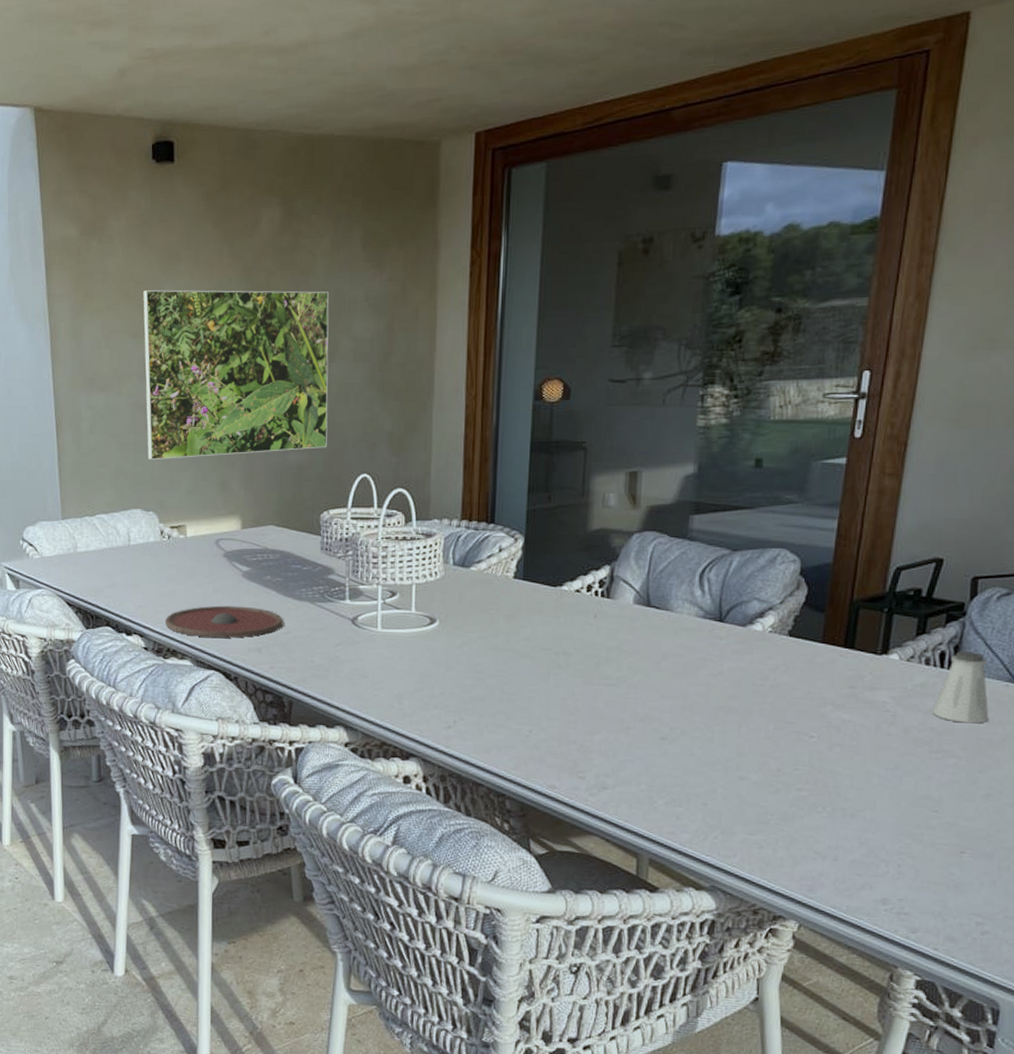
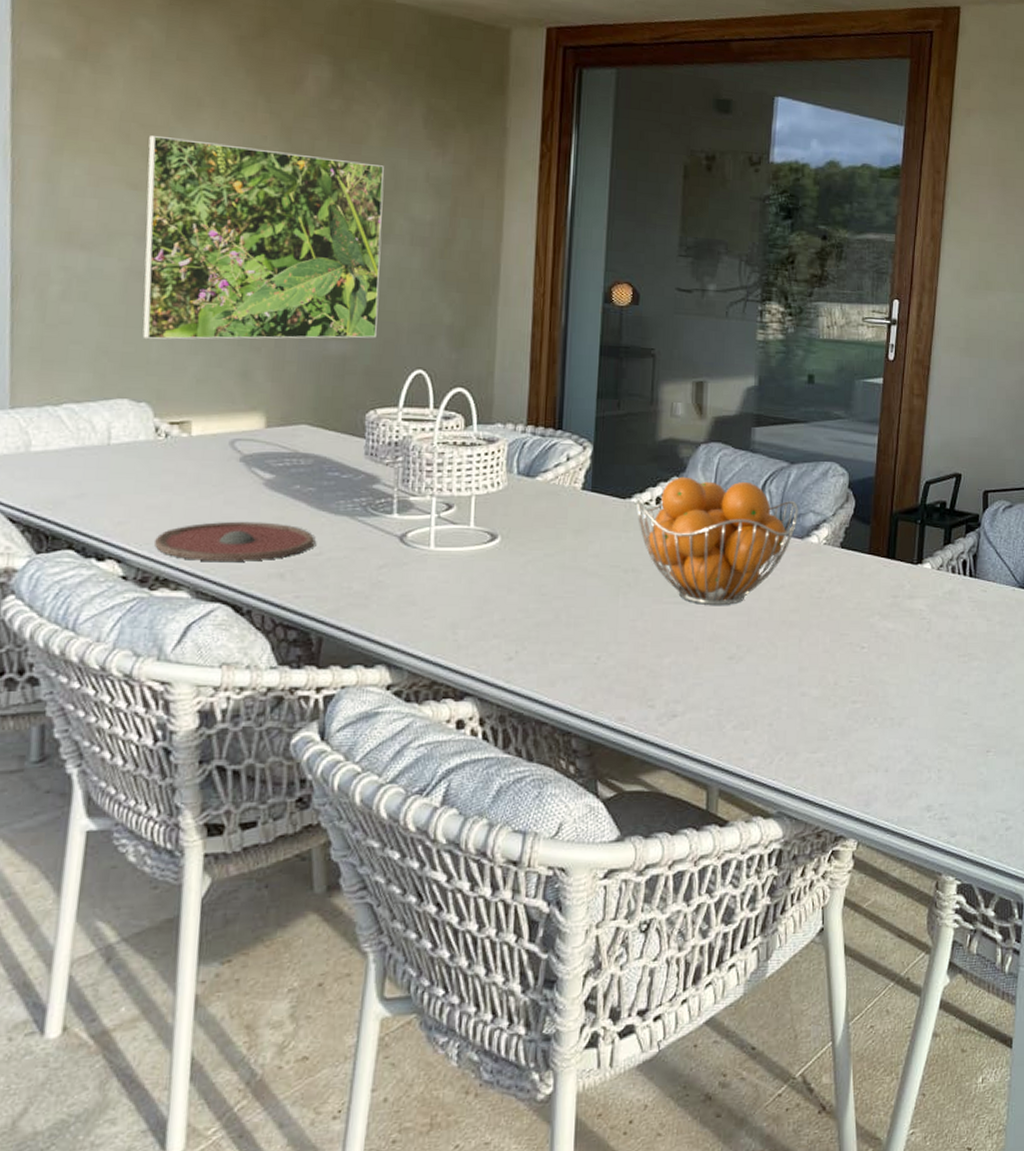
fruit basket: none [566,565,740,689] -> present [636,476,798,606]
saltshaker: present [933,651,989,724] -> none [959,559,1002,627]

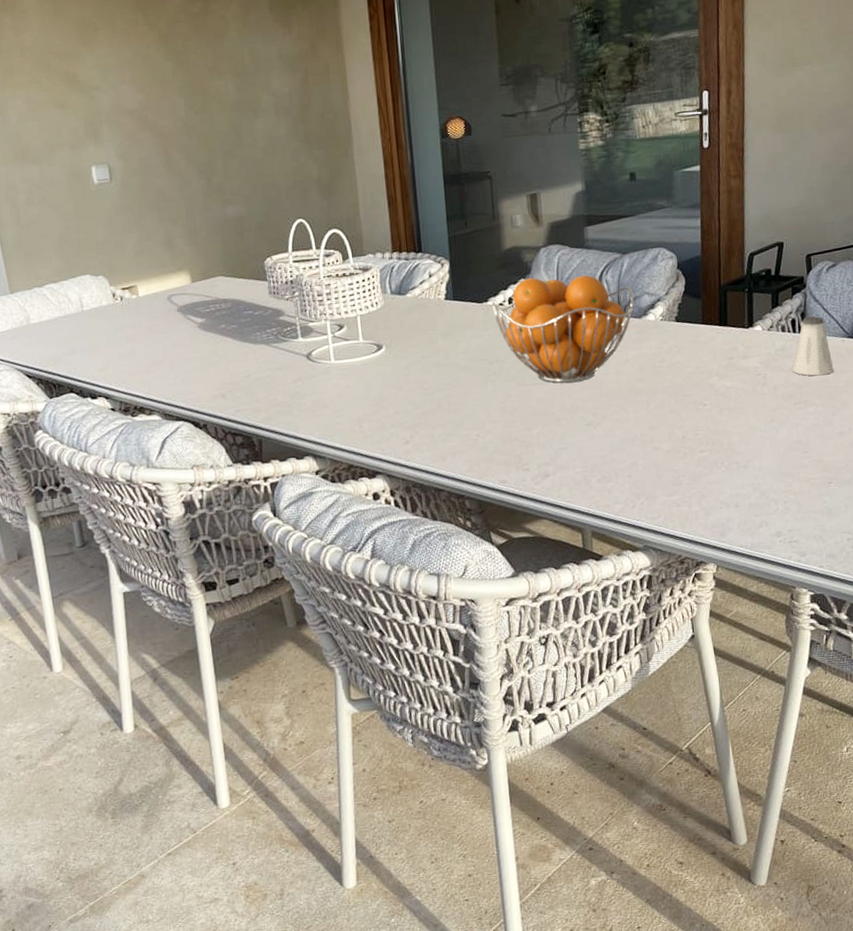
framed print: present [142,135,385,340] -> none [64,52,262,227]
plate: present [153,521,316,562] -> none [128,356,244,391]
saltshaker: none [959,559,1002,627] -> present [792,316,834,376]

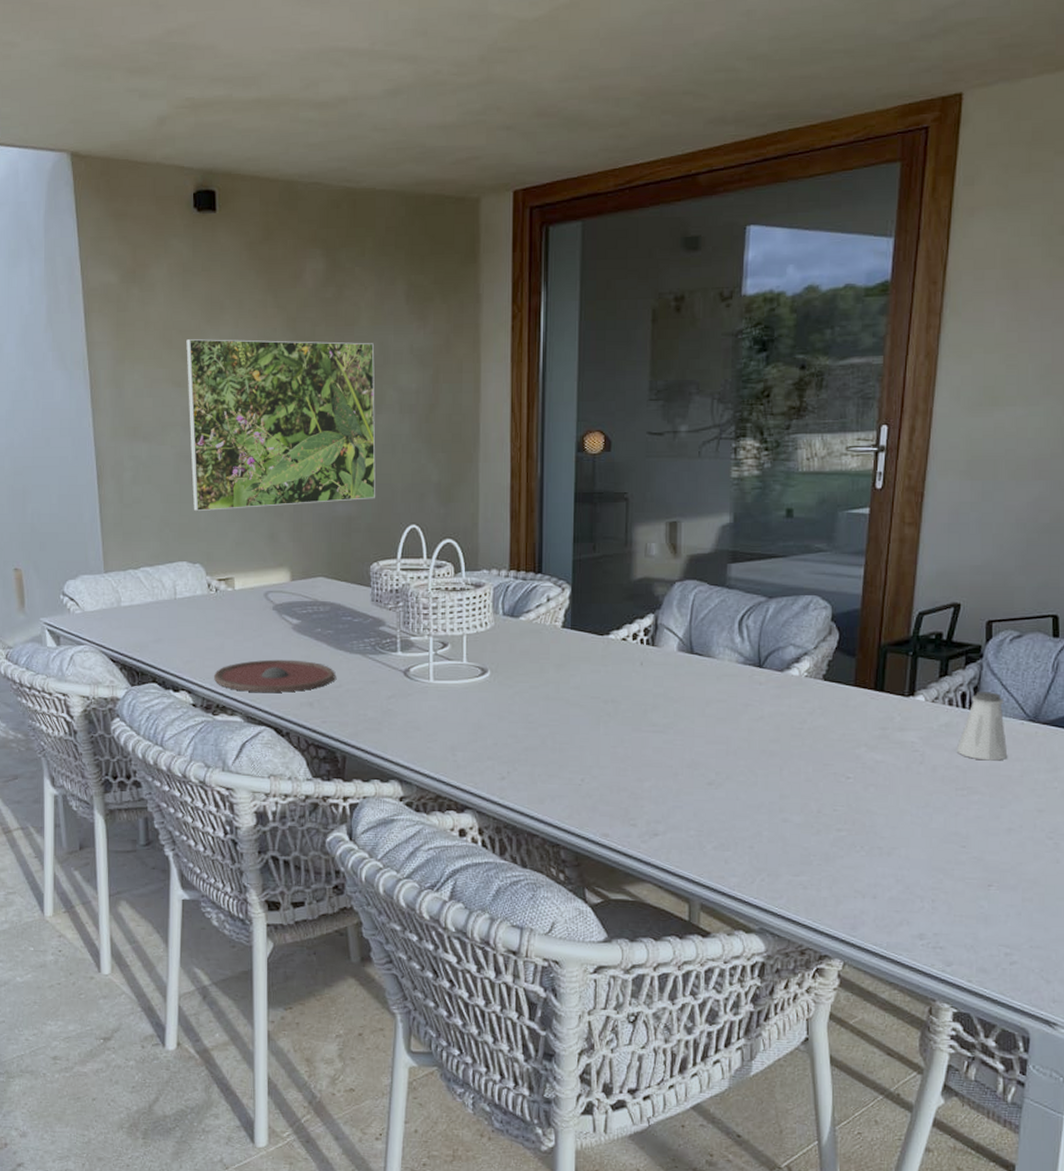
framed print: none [64,52,262,227] -> present [186,338,376,512]
plate: none [128,356,244,391] -> present [213,659,336,693]
fruit basket: present [491,275,634,383] -> none [613,613,777,735]

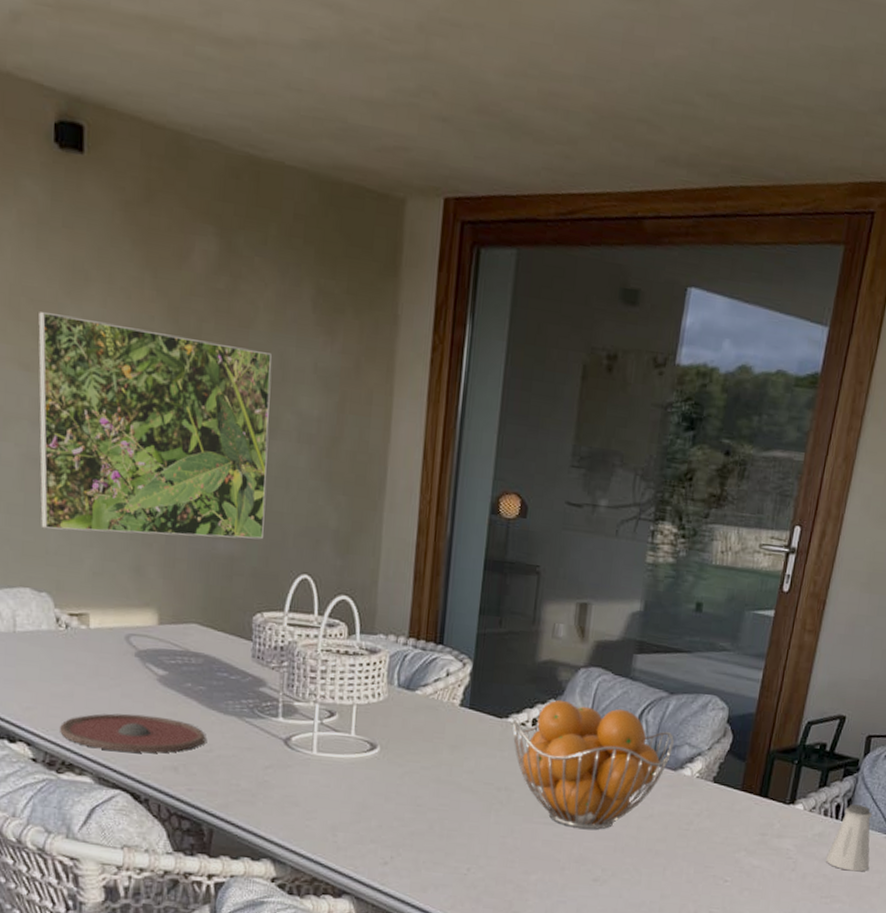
fruit basket: none [613,613,777,735] -> present [512,699,674,830]

